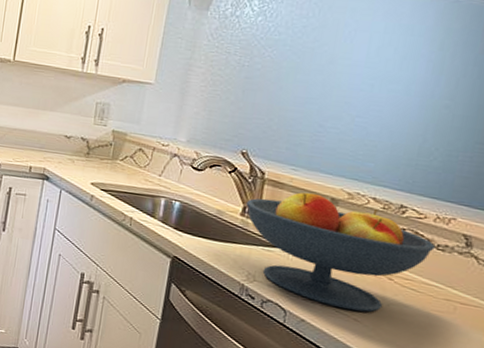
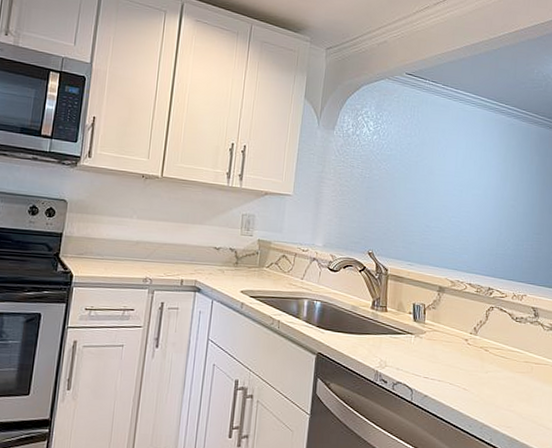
fruit bowl: present [245,192,435,313] -> none [374,283,515,382]

